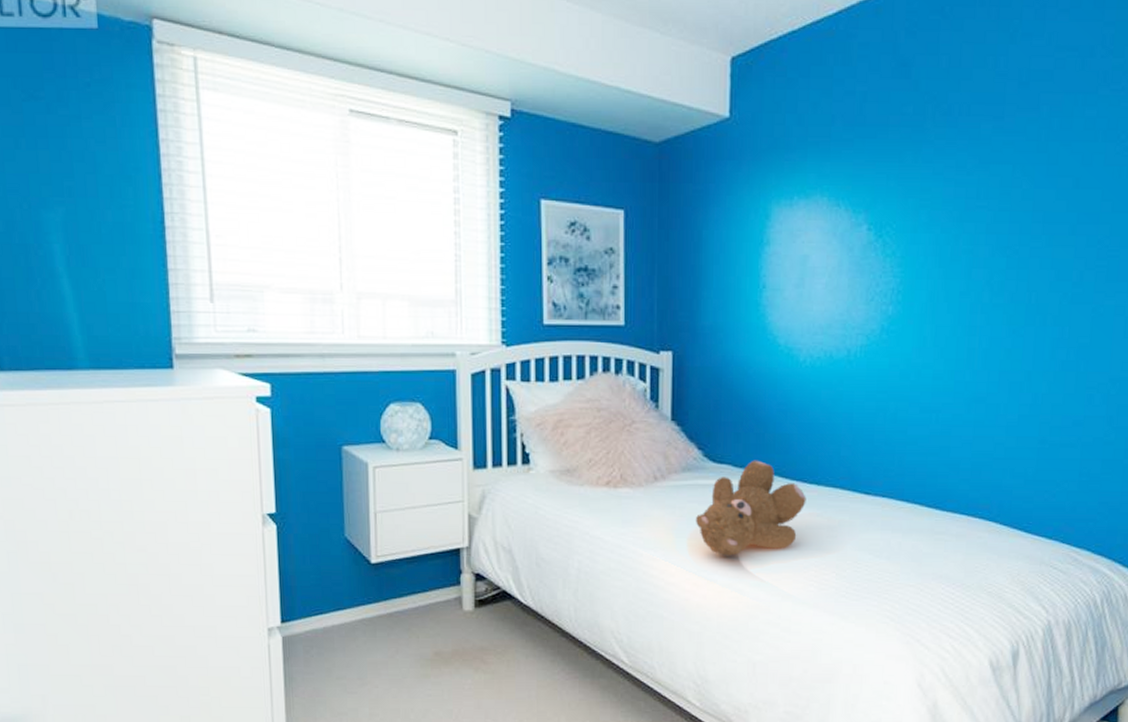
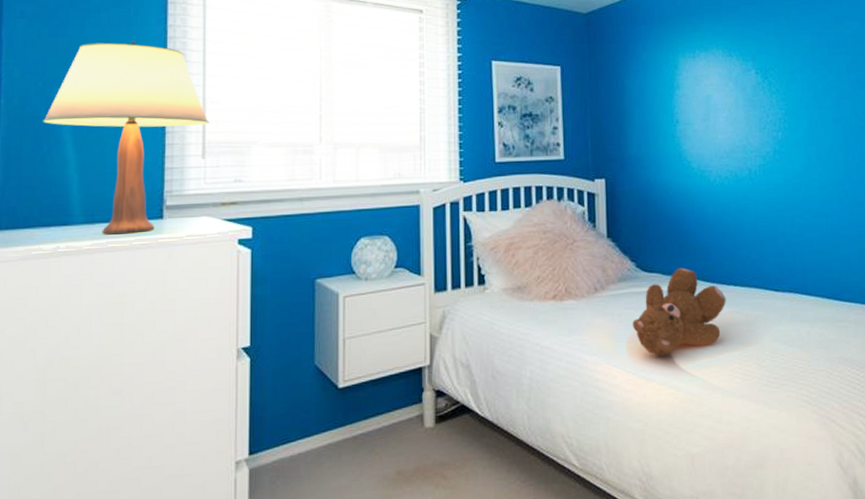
table lamp: none [32,156,216,384] -> present [42,40,209,235]

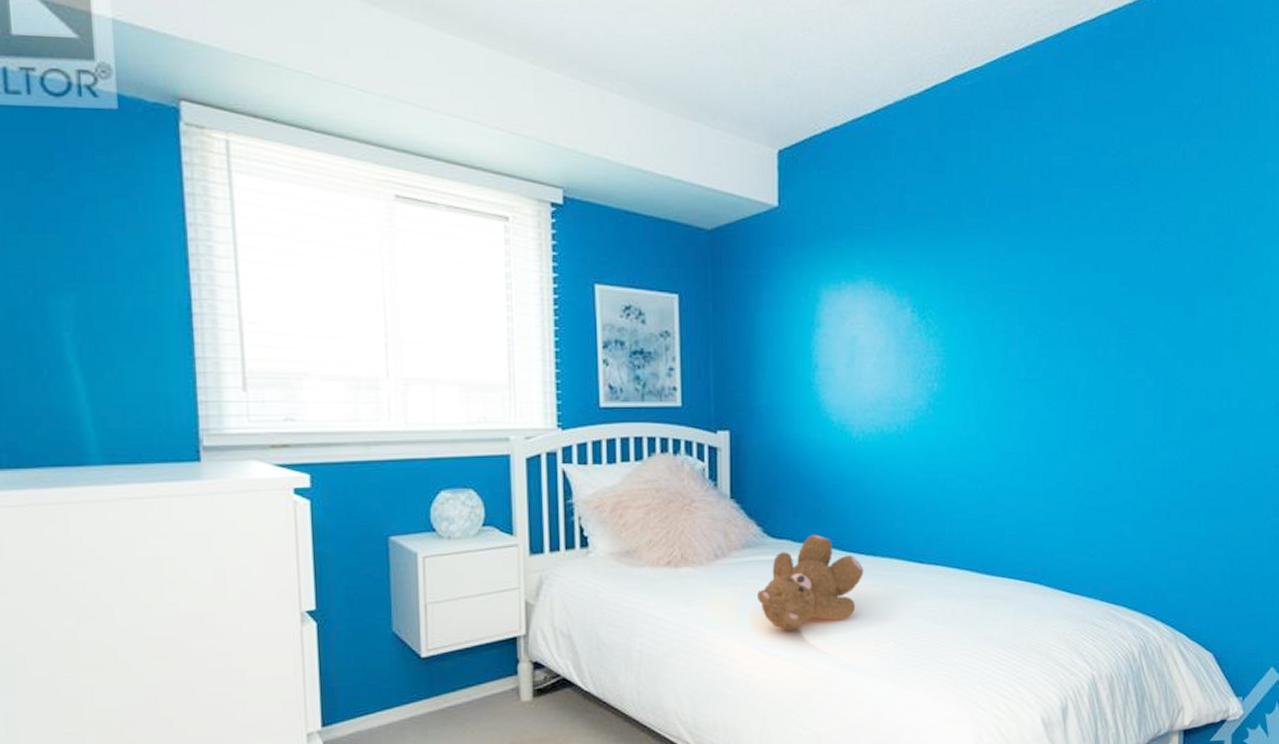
table lamp: present [42,40,209,235] -> none [37,240,249,479]

